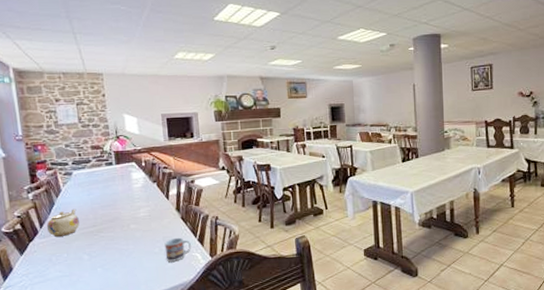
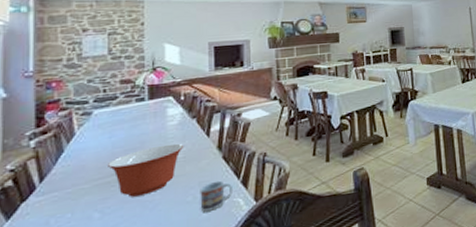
teapot: present [46,208,79,237] -> none [48,155,93,193]
mixing bowl: none [90,203,149,245] -> present [108,143,184,197]

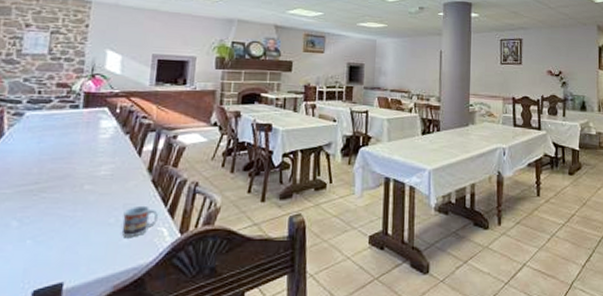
mixing bowl: present [108,143,184,197] -> none [33,158,114,210]

